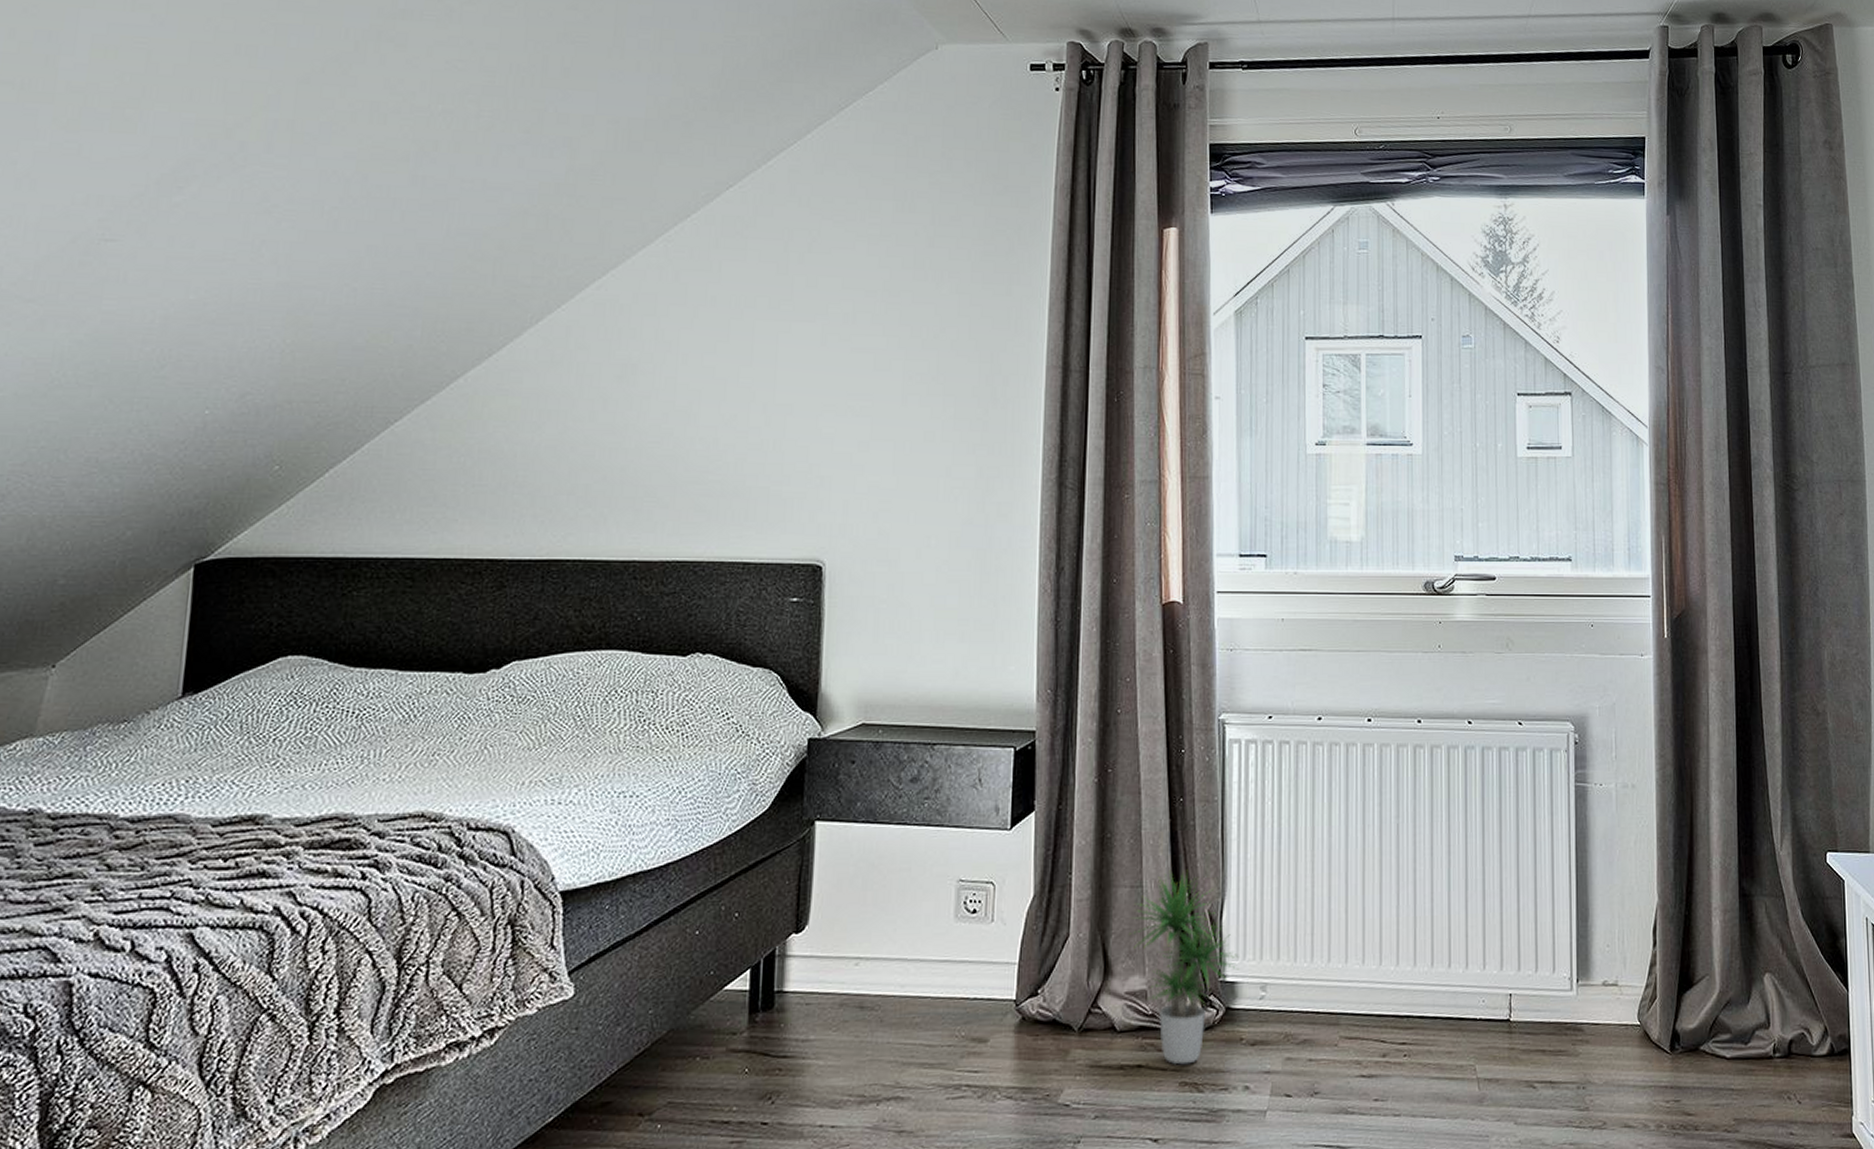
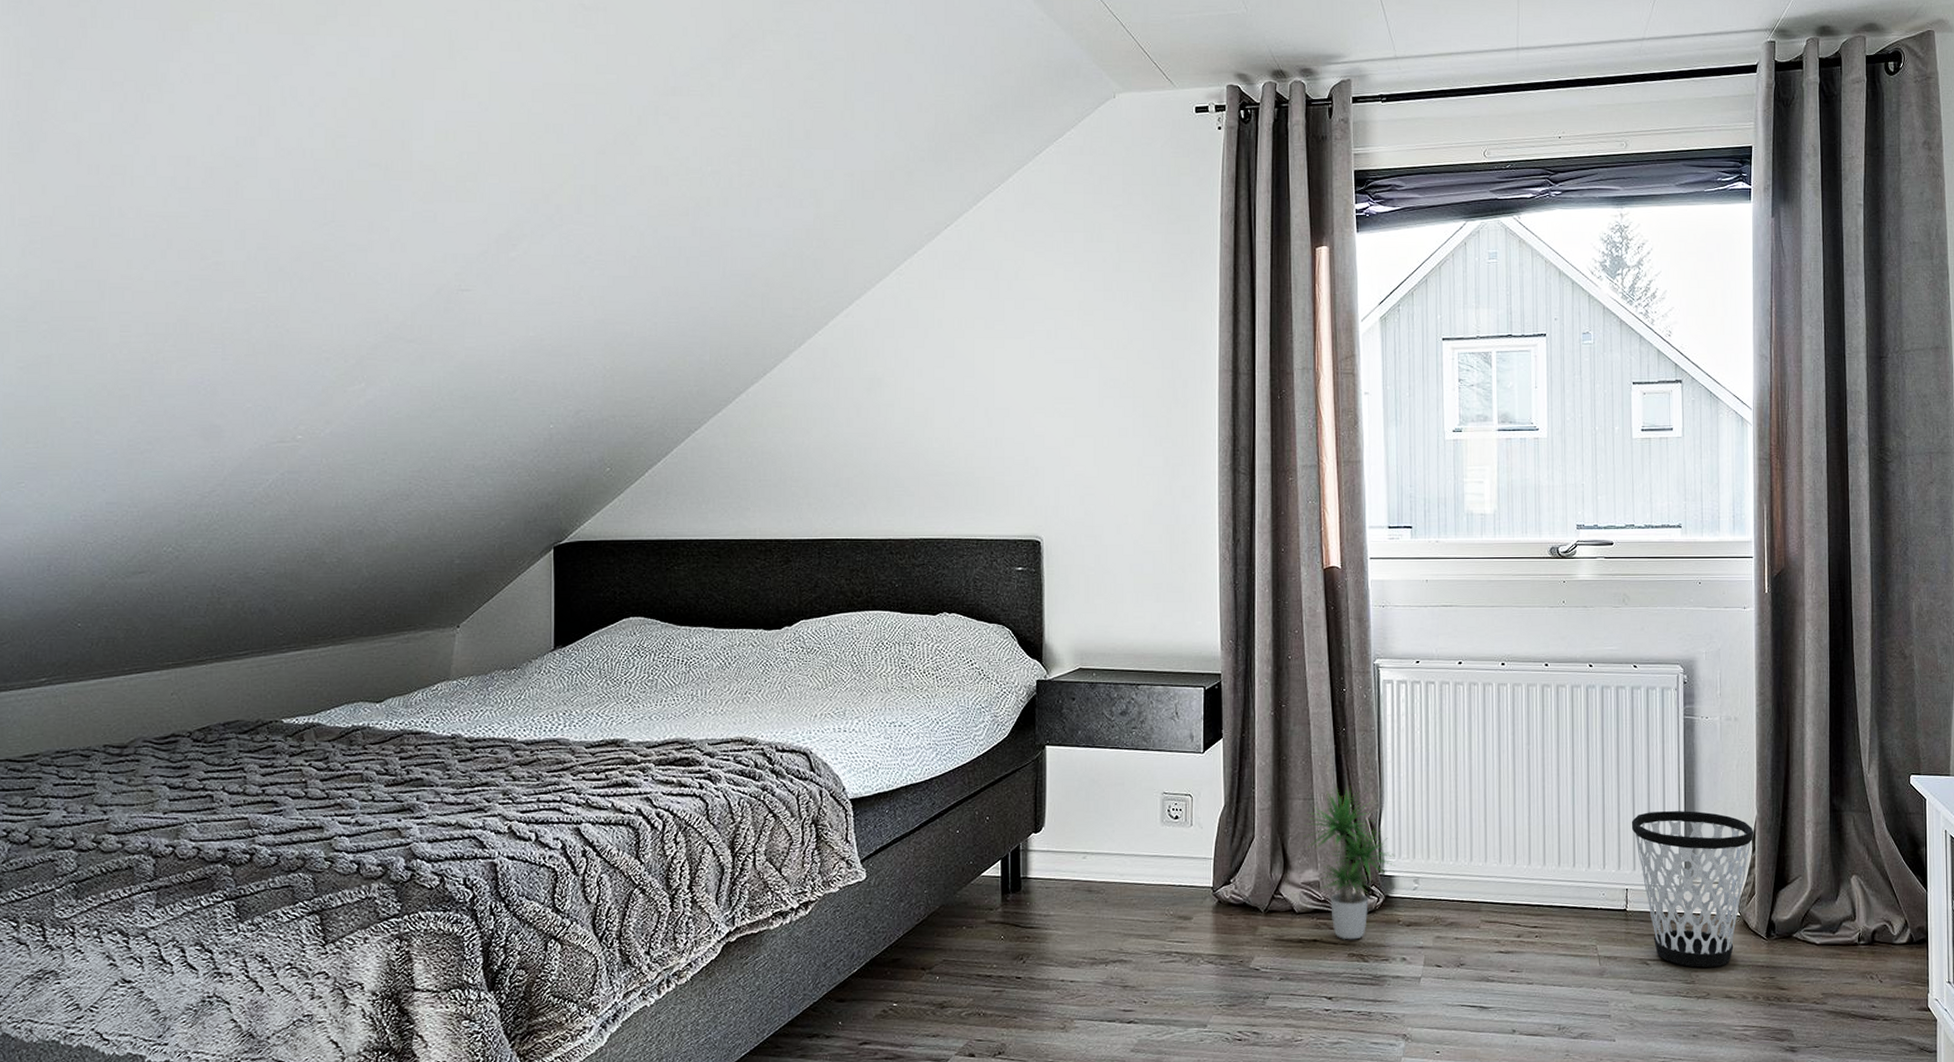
wastebasket: none [1515,897,1655,1090] -> present [1631,811,1754,968]

